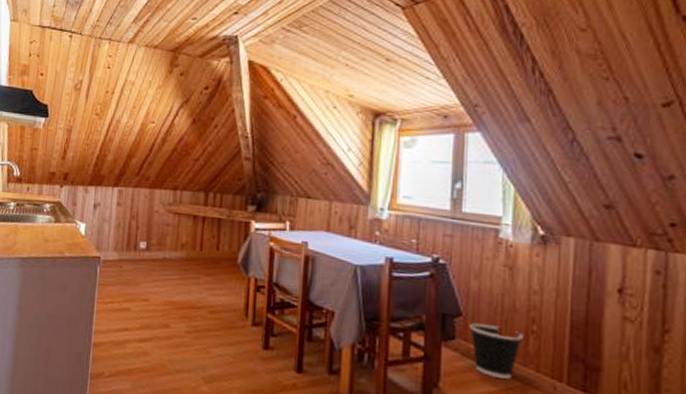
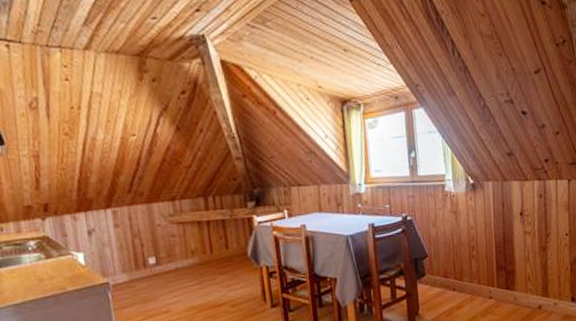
wastebasket: present [469,323,523,379] -> none [433,258,468,297]

